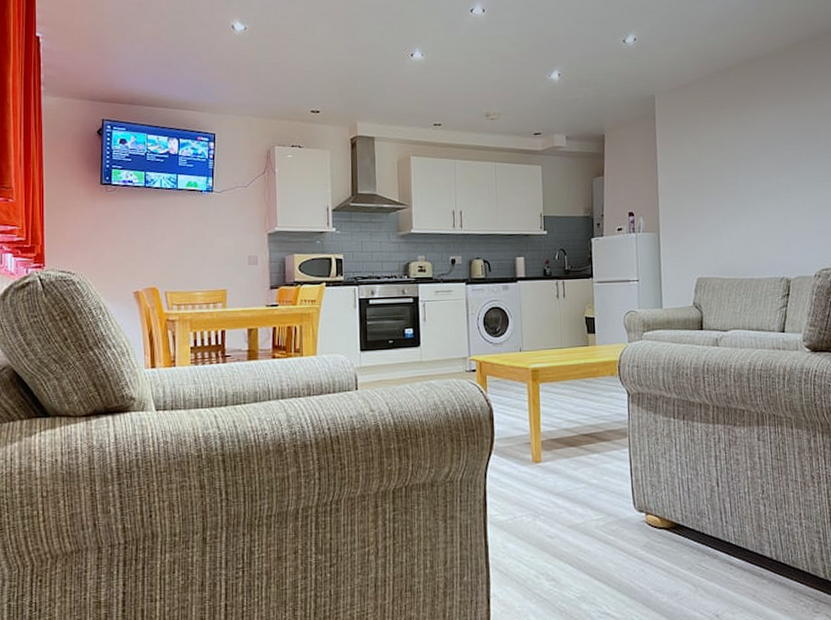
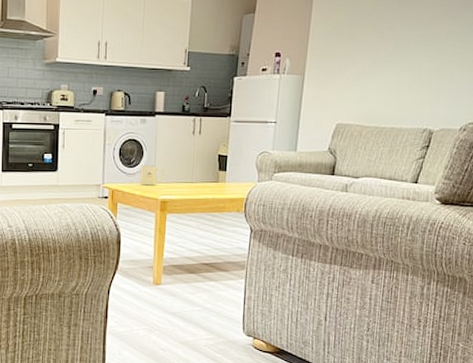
mug: none [507,332,533,355] -> present [139,164,165,186]

